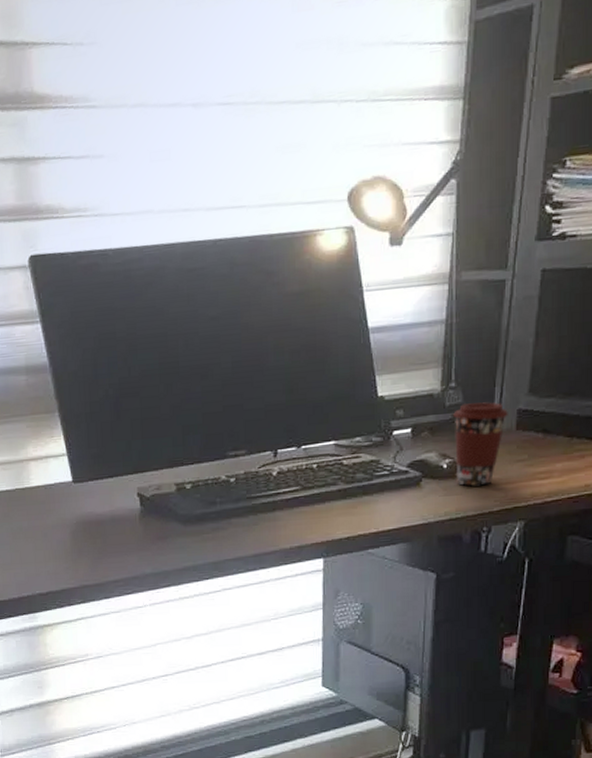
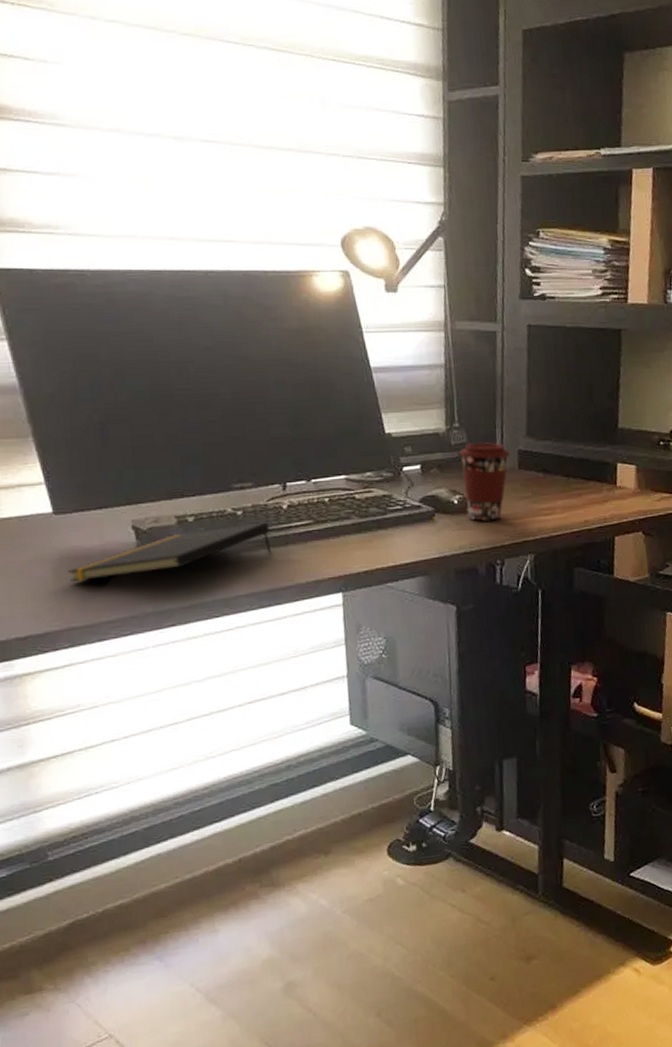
notepad: none [83,489,260,545] -> present [68,522,272,583]

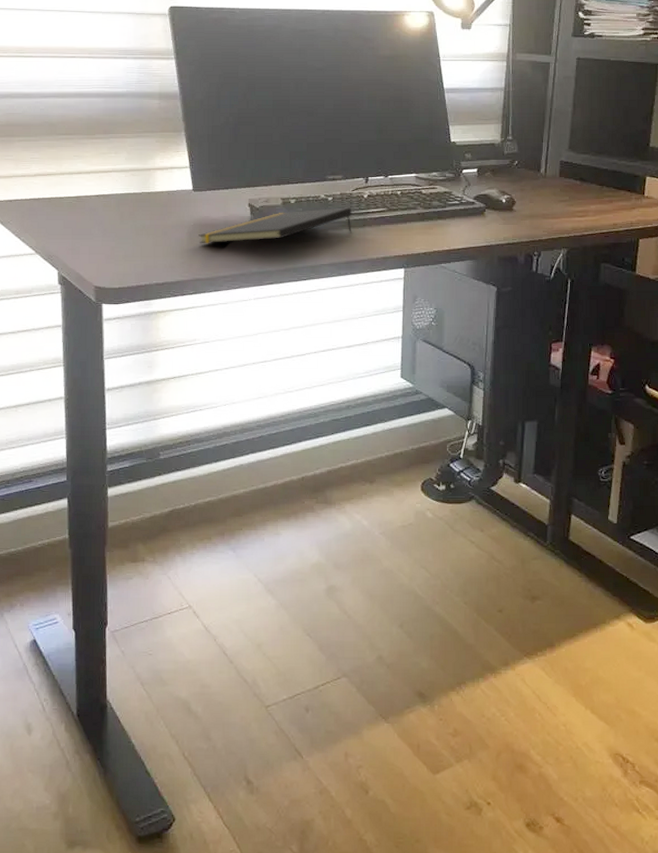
coffee cup: present [459,442,510,521] -> none [510,153,553,218]

